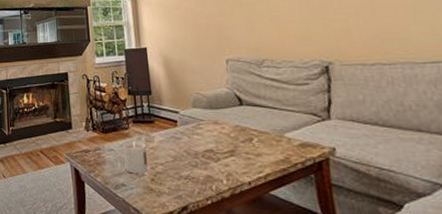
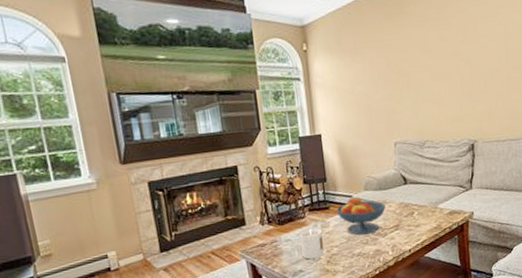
fruit bowl: none [161,113,218,156] -> present [336,196,386,235]

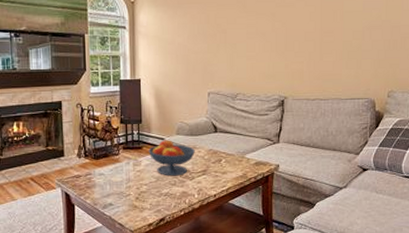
candle: present [298,228,324,260] -> none [111,165,134,194]

